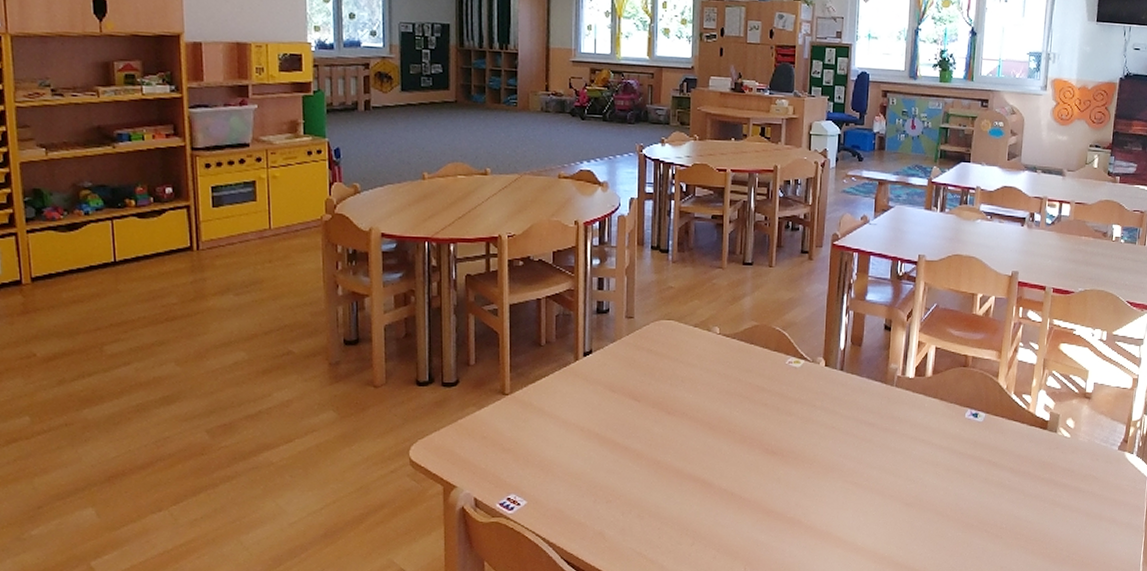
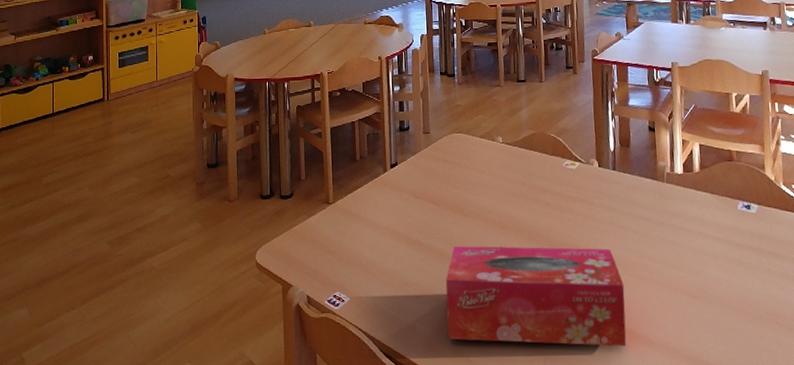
tissue box: none [640,446,838,554] -> present [445,245,627,347]

